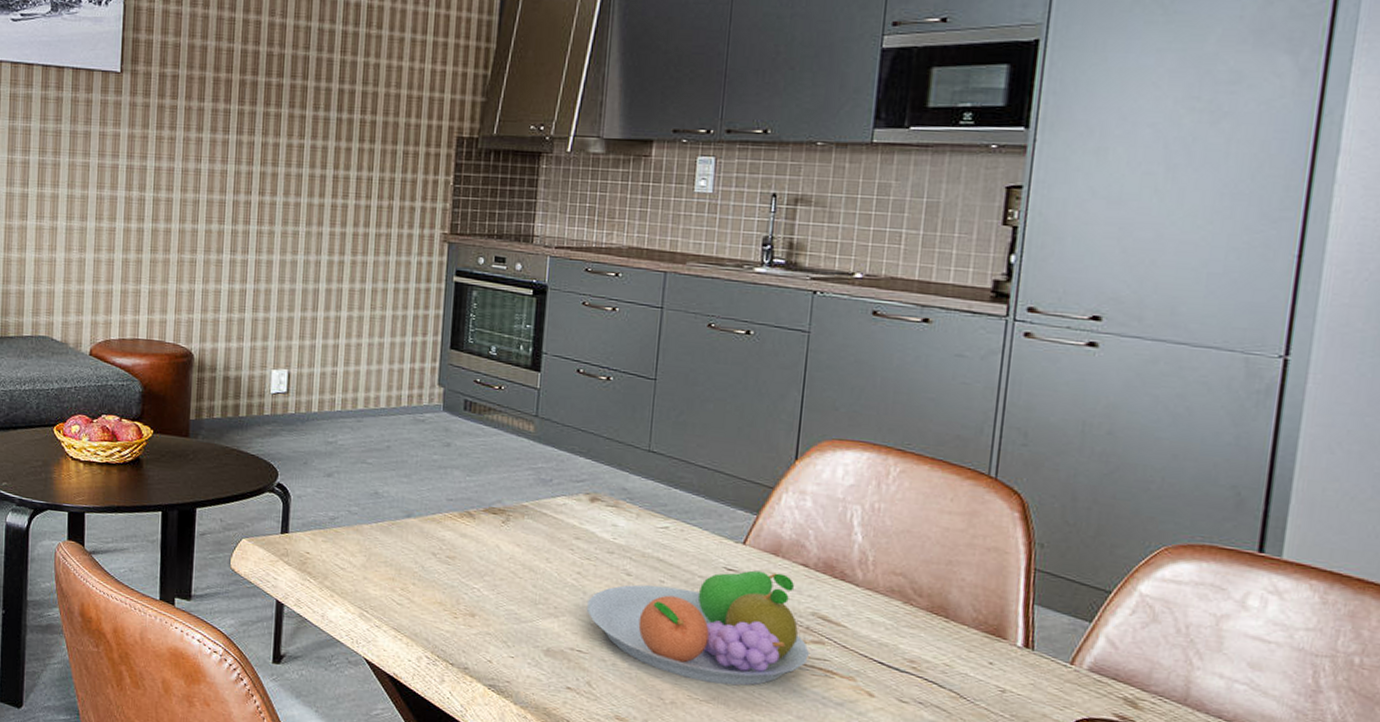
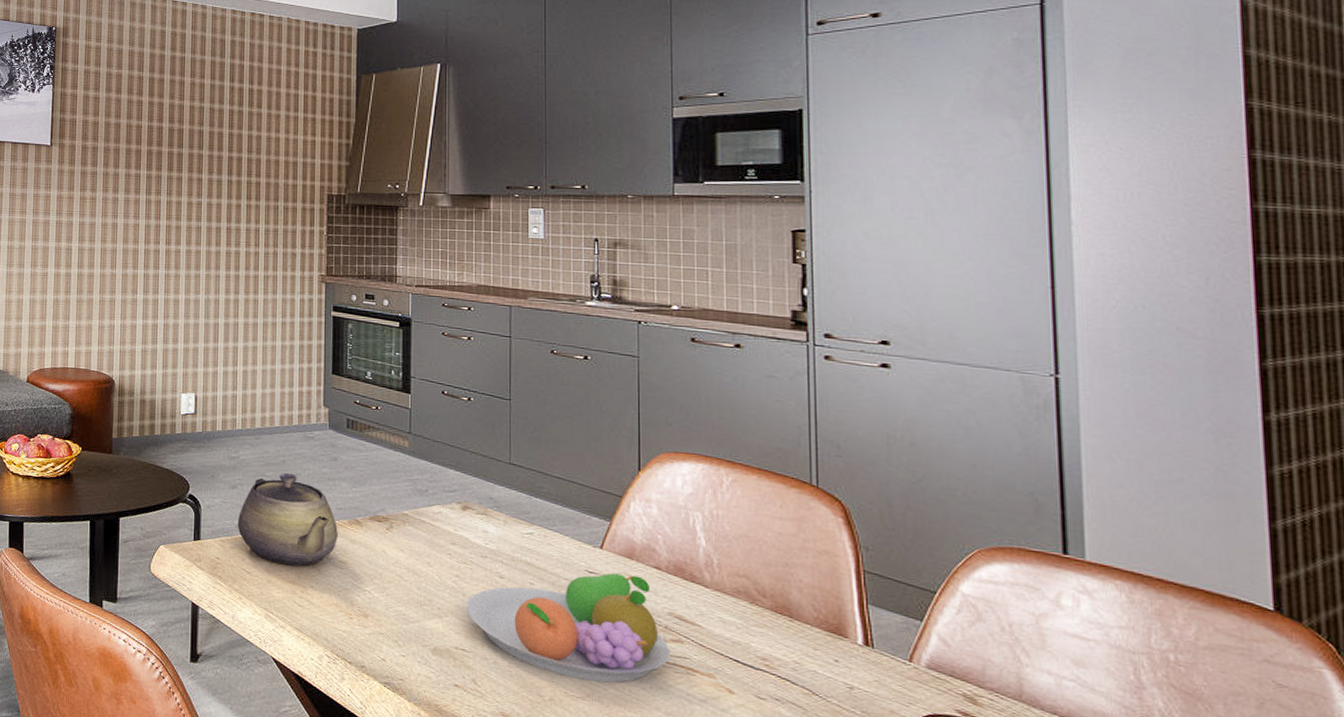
teapot: none [331,459,447,562] -> present [237,472,338,566]

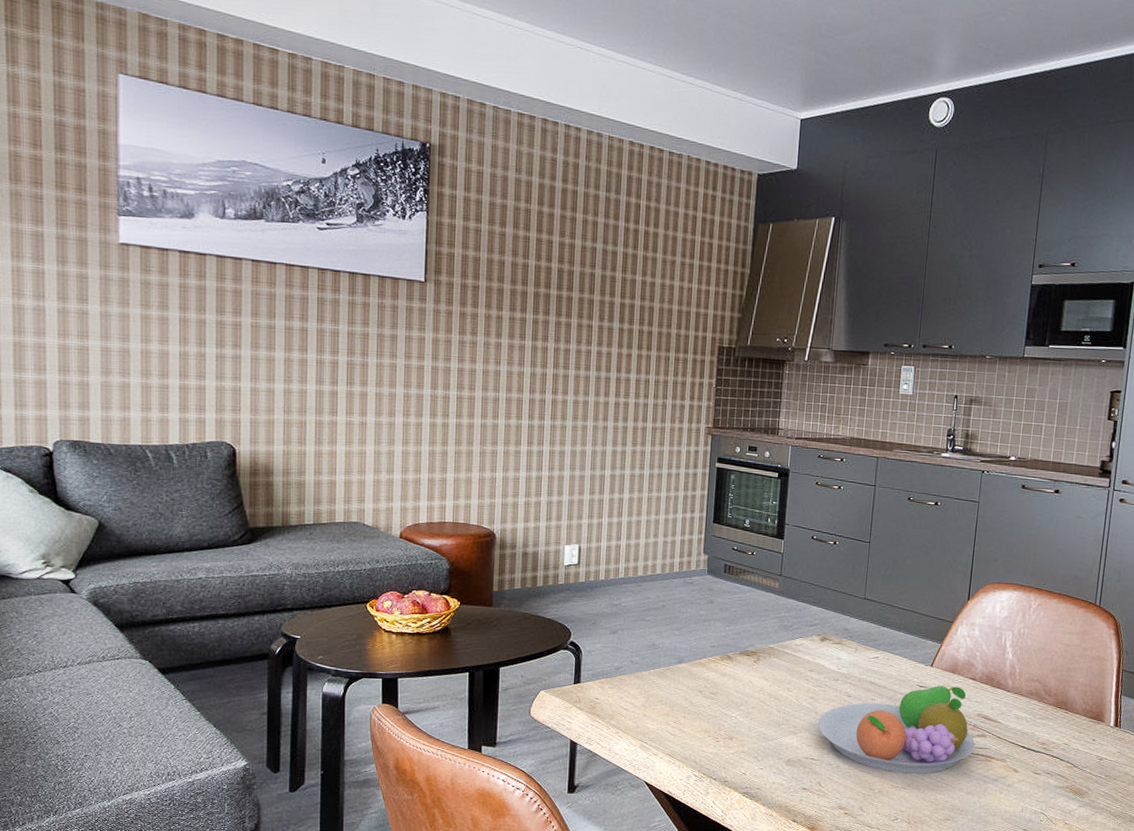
teapot: present [237,472,338,566] -> none [616,616,711,700]

